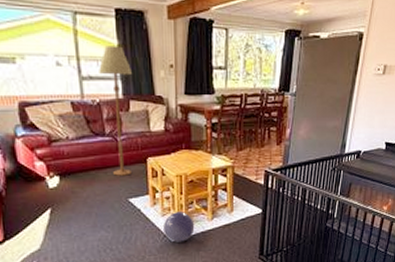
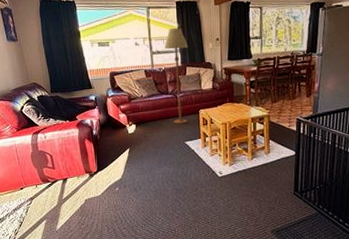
ball: present [162,210,195,242] -> none [211,152,238,178]

